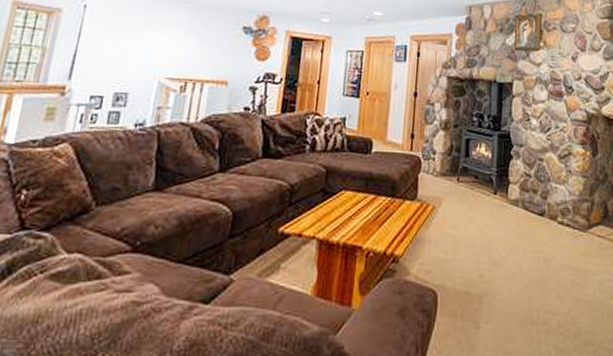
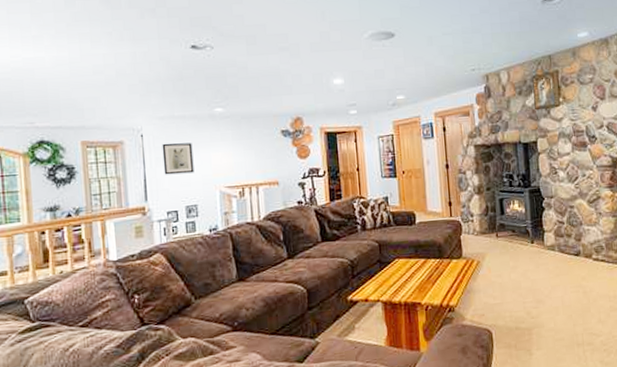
wall art: none [99,18,141,57] -> present [162,143,194,175]

